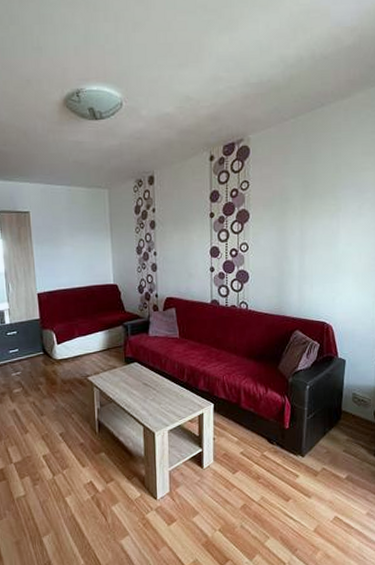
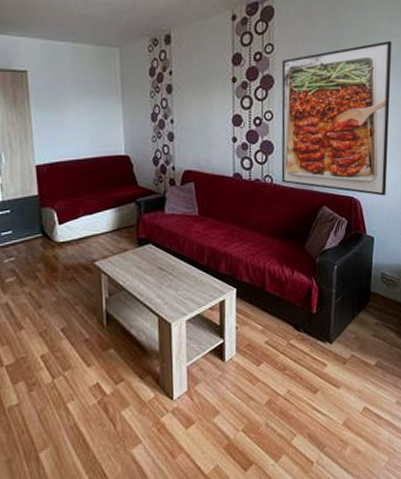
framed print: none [256,173,365,321] -> present [281,40,392,196]

